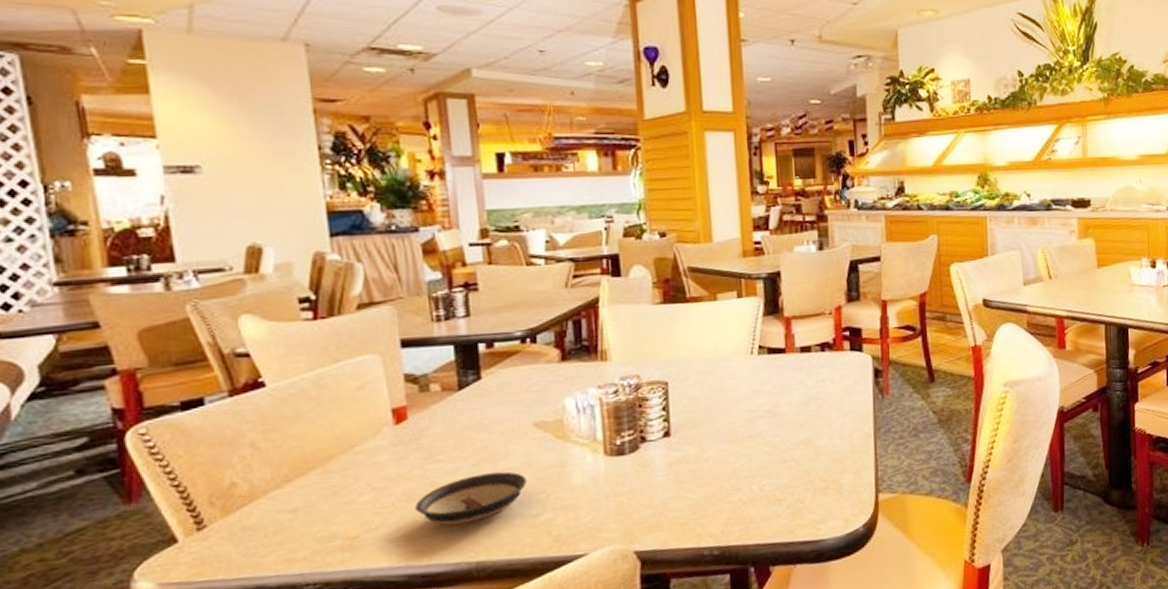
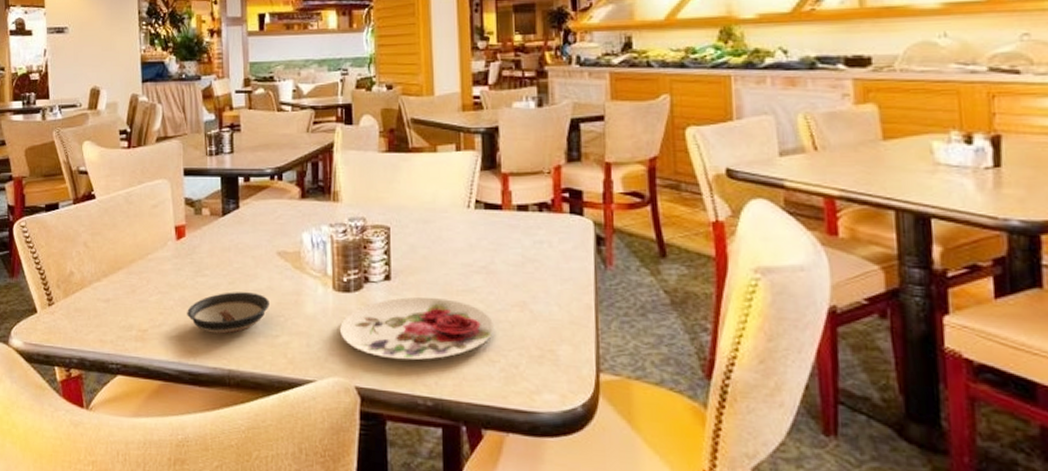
plate: none [613,447,781,517] -> present [339,297,495,361]

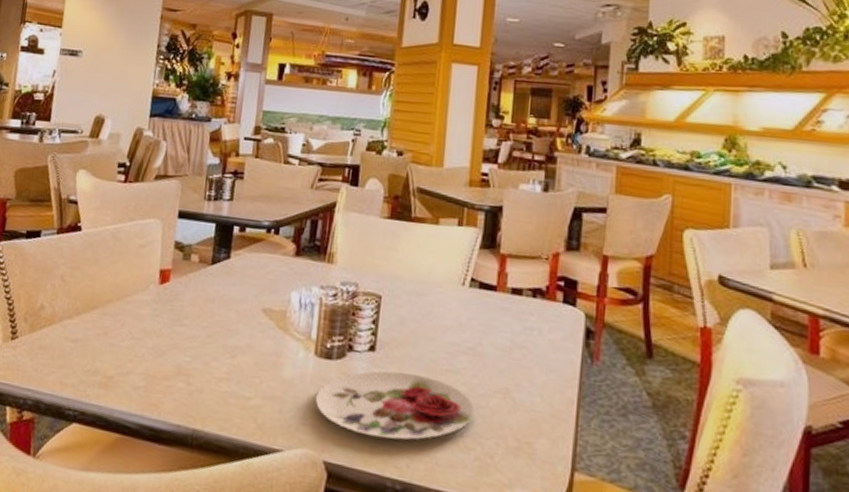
saucer: present [187,292,270,334] -> none [158,345,247,391]

